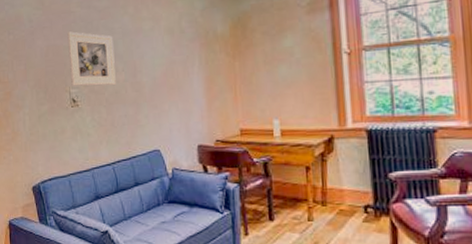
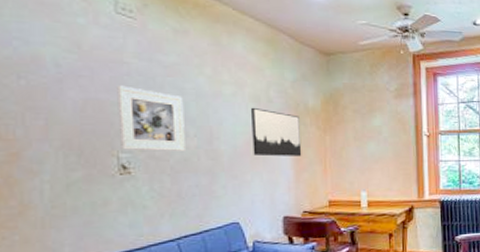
wall art: none [165,39,213,86] -> present [250,107,302,157]

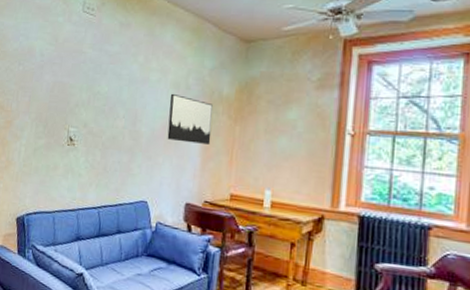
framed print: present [117,85,185,151] -> none [71,71,119,130]

